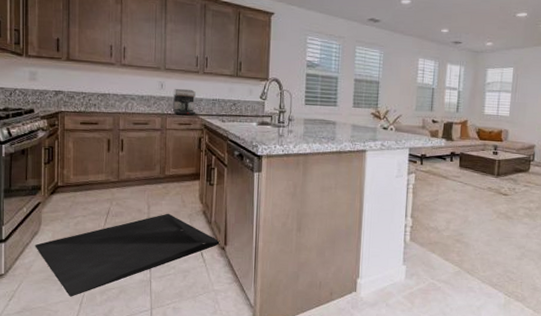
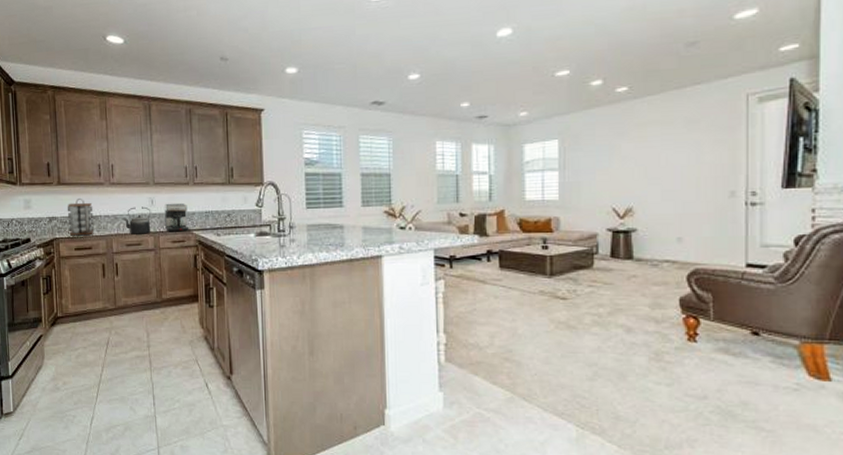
door mat: present [35,213,220,297] -> none [40,341,225,435]
spice rack: none [75,76,102,112] -> present [67,199,94,236]
kettle: none [132,88,161,115] -> present [123,206,152,234]

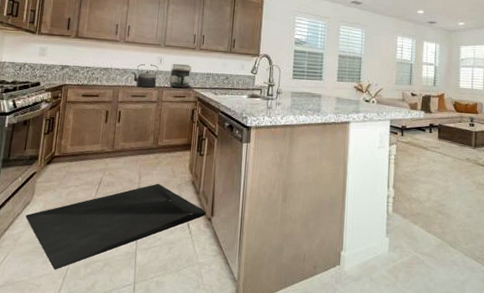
door mat: none [40,341,225,435] -> present [25,183,207,270]
spice rack: present [67,199,94,236] -> none [79,52,106,85]

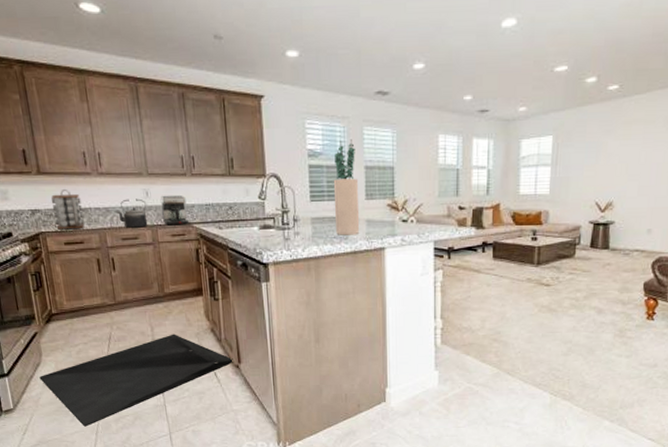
spice rack: none [79,52,106,85] -> present [51,190,84,230]
vase: none [310,34,333,109] -> present [333,139,360,236]

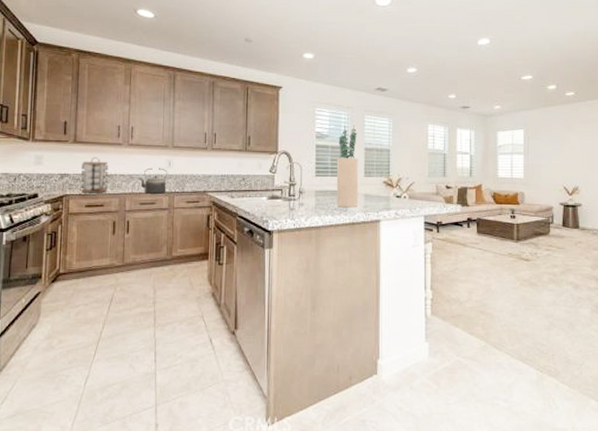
door mat: present [39,334,233,427] -> none [32,297,230,396]
coffee maker: present [160,194,188,226] -> none [181,165,204,193]

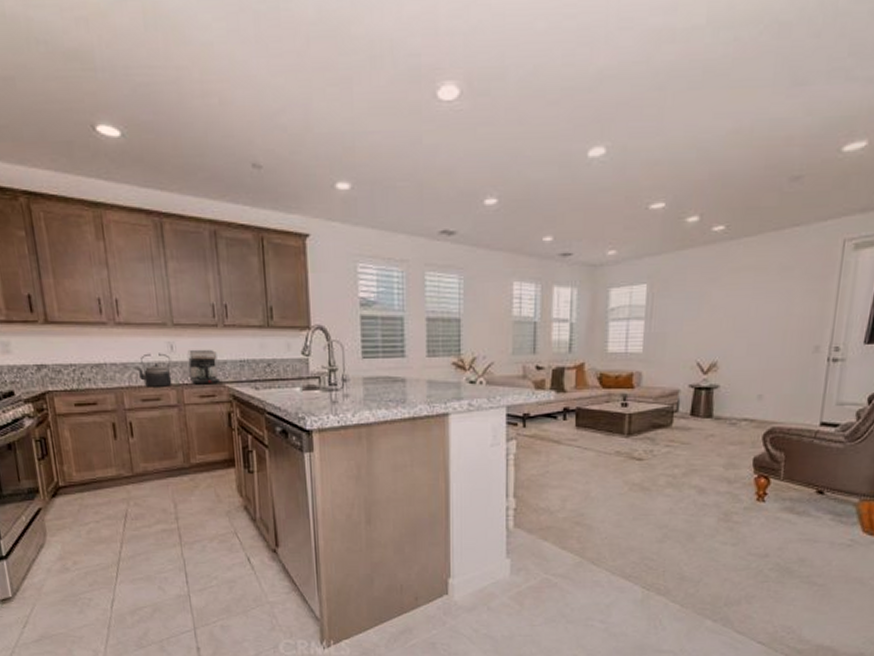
spice rack: present [81,157,108,193] -> none [59,342,98,389]
coffee maker: none [181,165,204,193] -> present [187,349,219,385]
vase: present [336,125,359,208] -> none [389,286,420,399]

